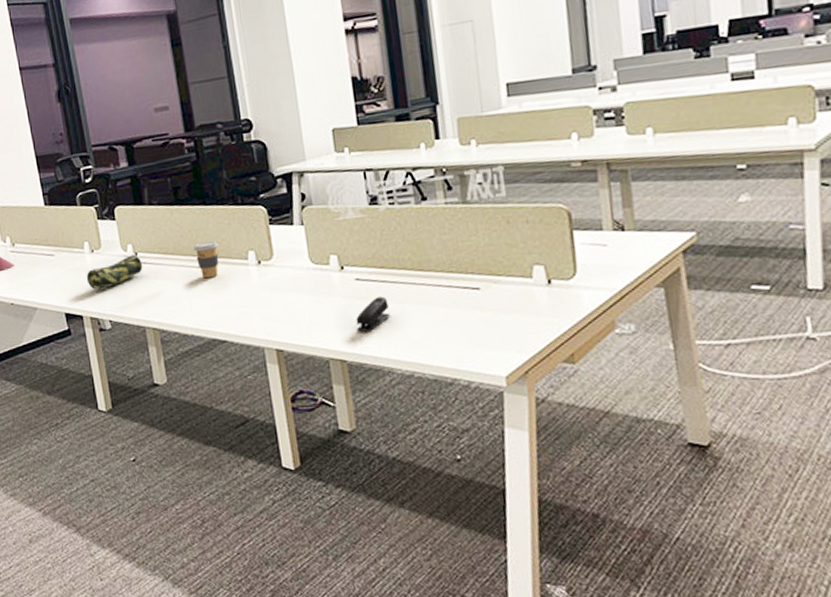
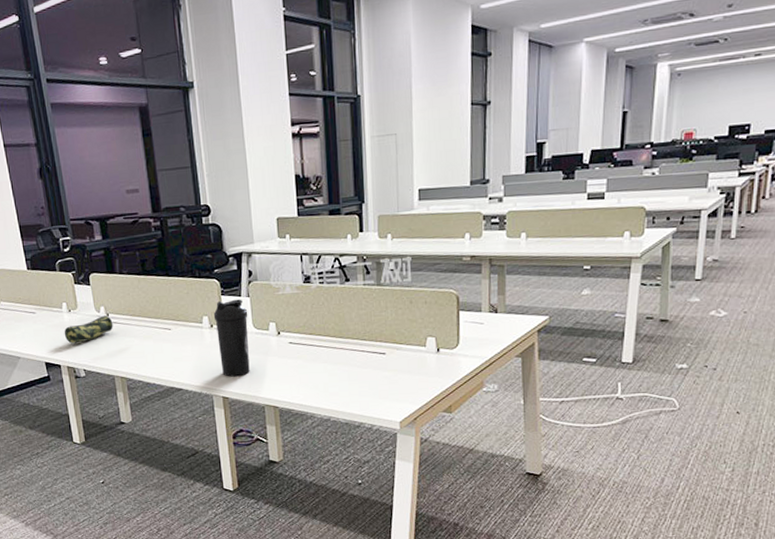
coffee cup: present [194,241,219,279] -> none [157,307,178,338]
water bottle: none [260,228,309,325] -> present [213,299,250,377]
stapler: present [356,296,391,332] -> none [288,357,315,385]

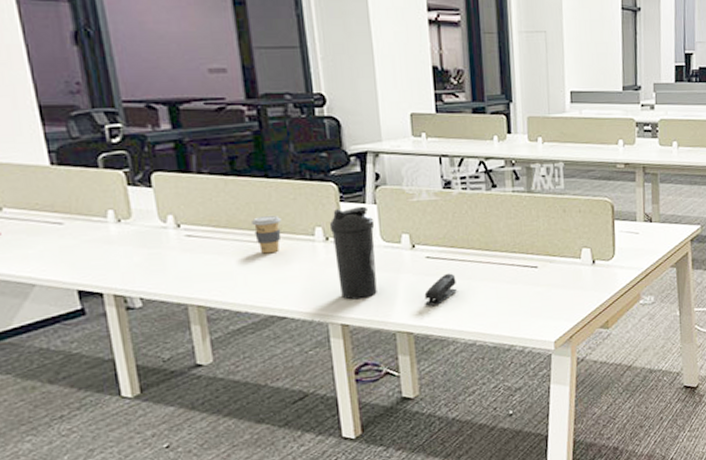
pencil case: present [64,315,113,344] -> none [109,226,187,264]
coffee cup: none [157,307,178,338] -> present [252,216,282,254]
stapler: none [288,357,315,385] -> present [424,273,458,306]

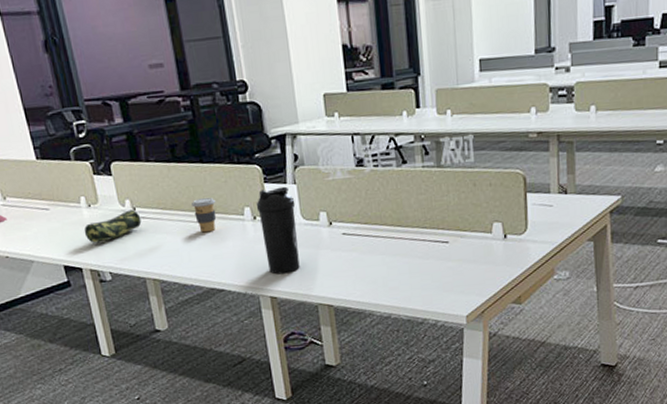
pencil case: none [109,226,187,264] -> present [84,209,142,243]
stapler: present [424,273,458,306] -> none [342,249,373,280]

